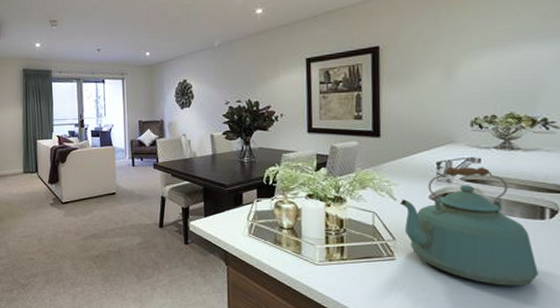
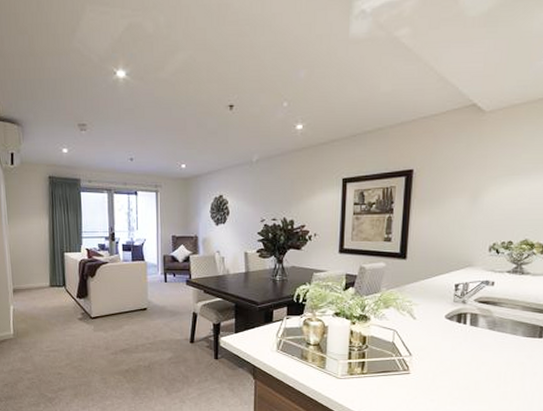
kettle: present [400,167,538,286] -> none [419,290,532,397]

